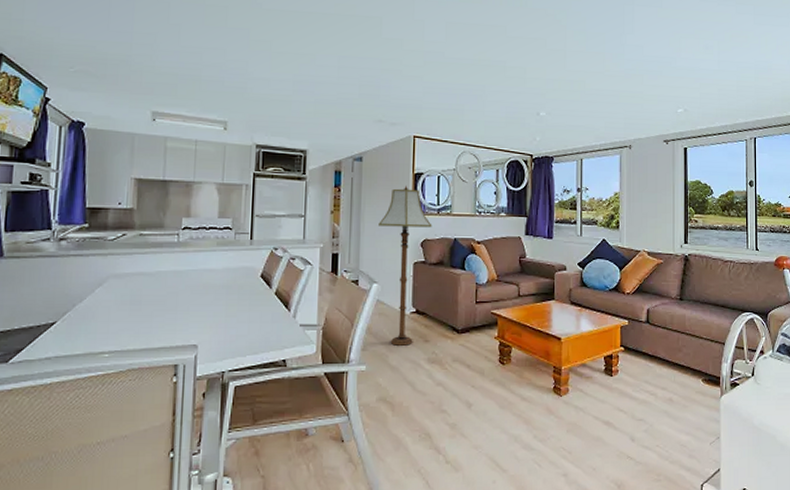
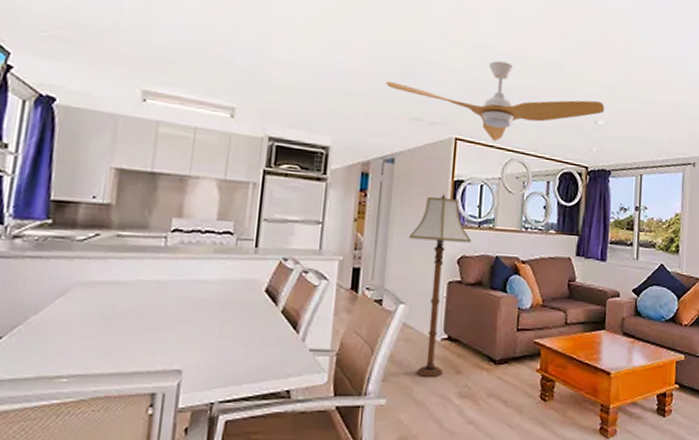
electric fan: none [352,65,546,137] -> present [386,60,605,142]

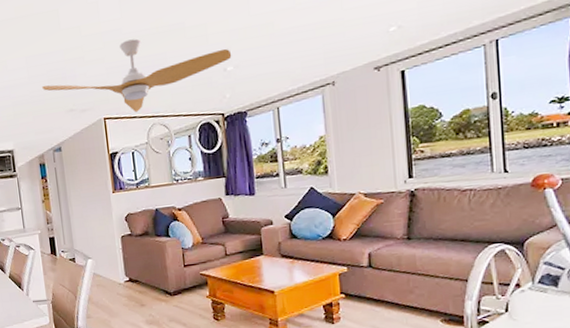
floor lamp: present [409,194,472,377] -> none [84,167,134,312]

